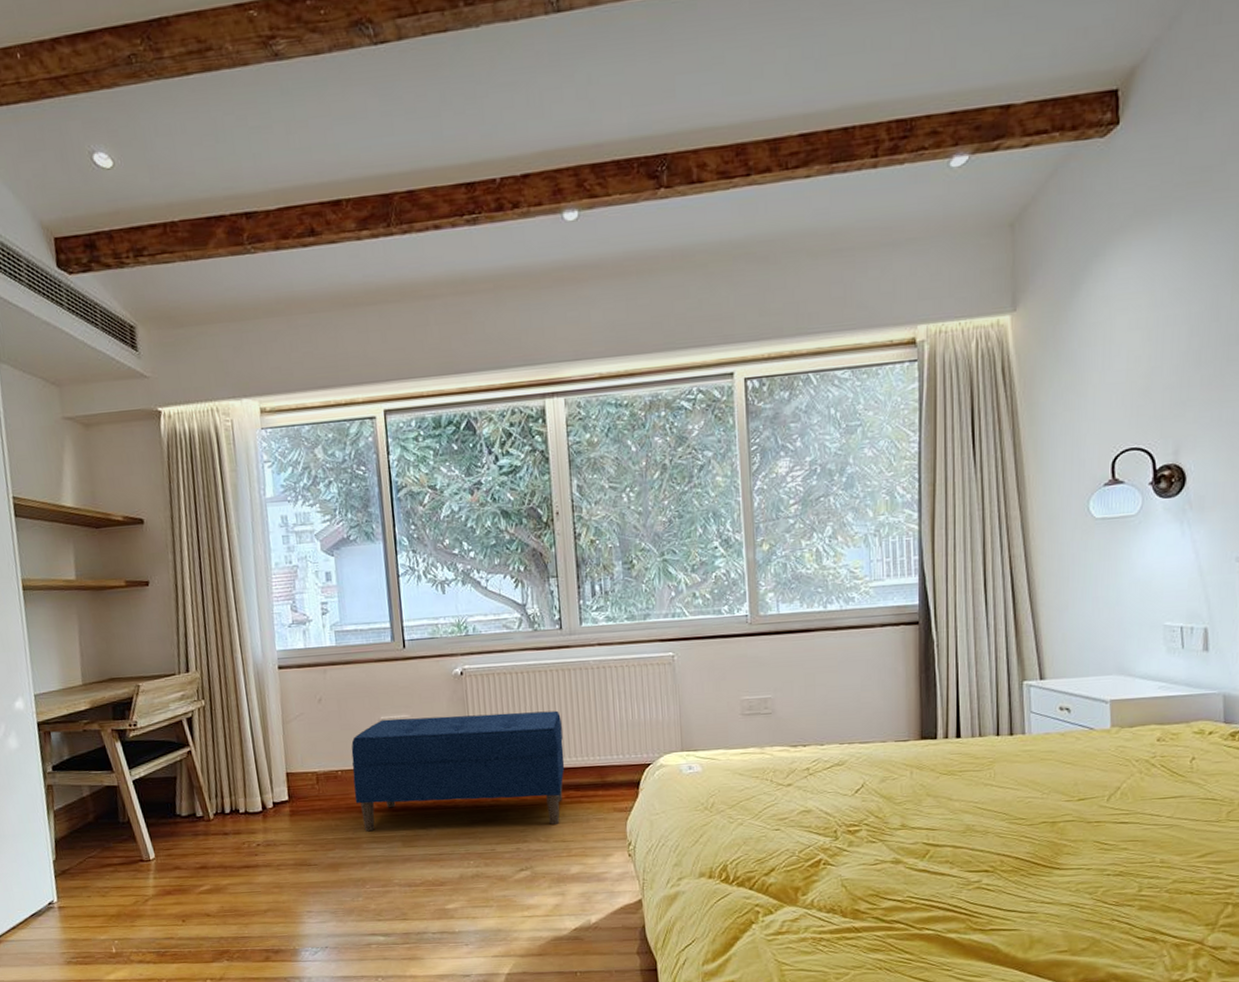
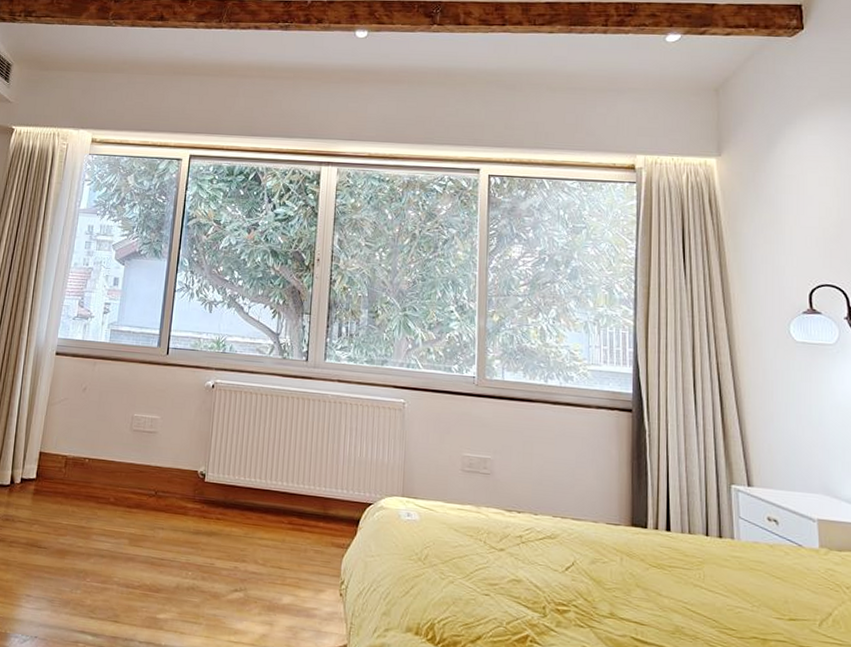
bench: present [351,710,565,832] -> none [95,417,295,550]

